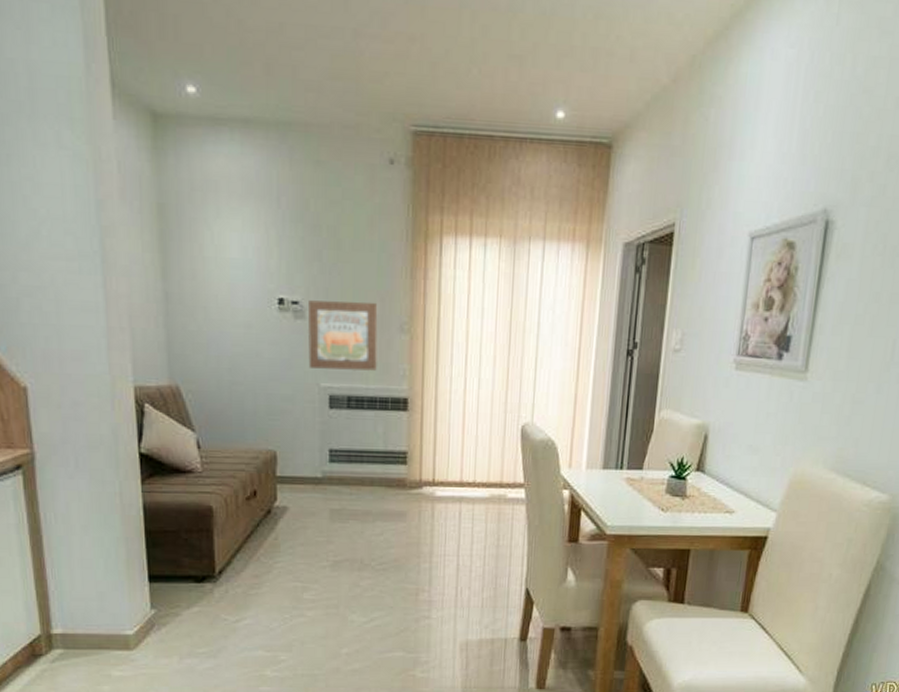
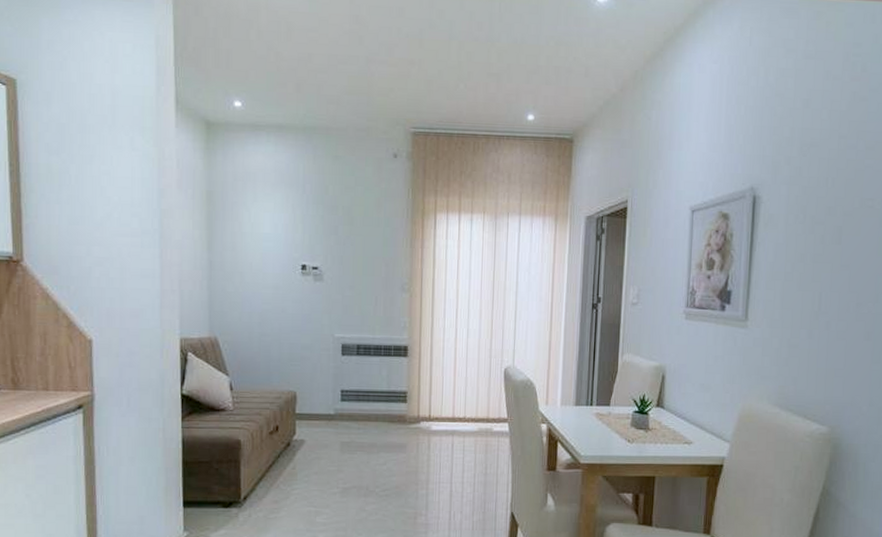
wall art: present [308,300,378,371] -> none [325,266,383,323]

